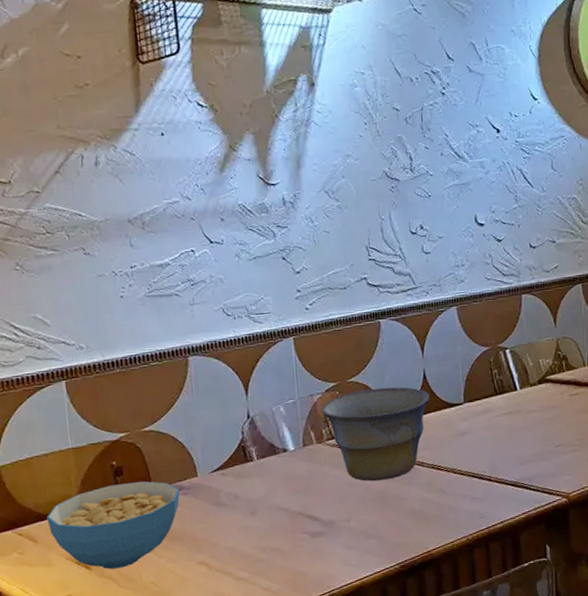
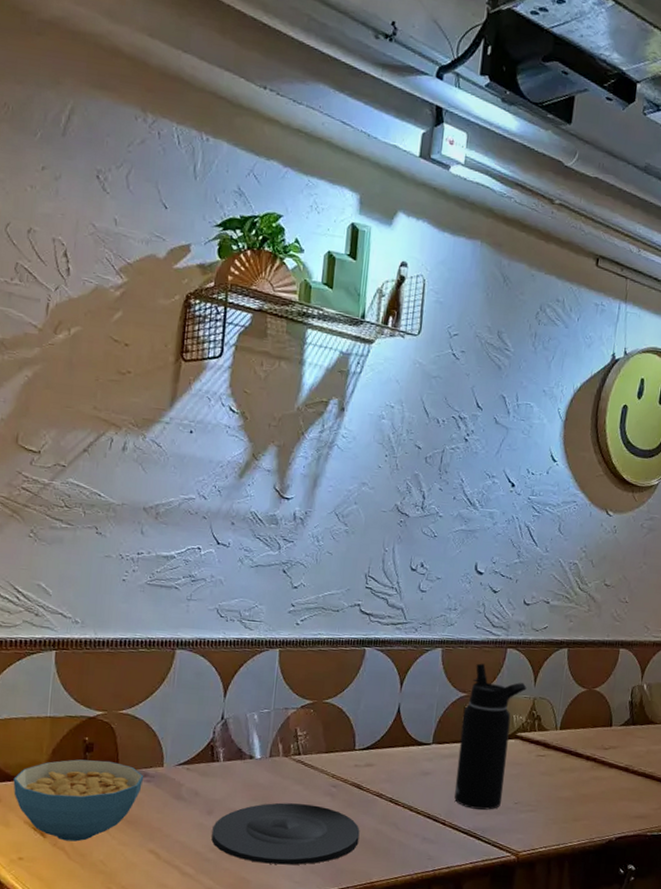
plate: none [259,486,409,554] -> present [211,802,360,865]
bowl: present [321,387,429,482] -> none [293,713,400,805]
water bottle: none [489,314,548,460] -> present [454,663,527,810]

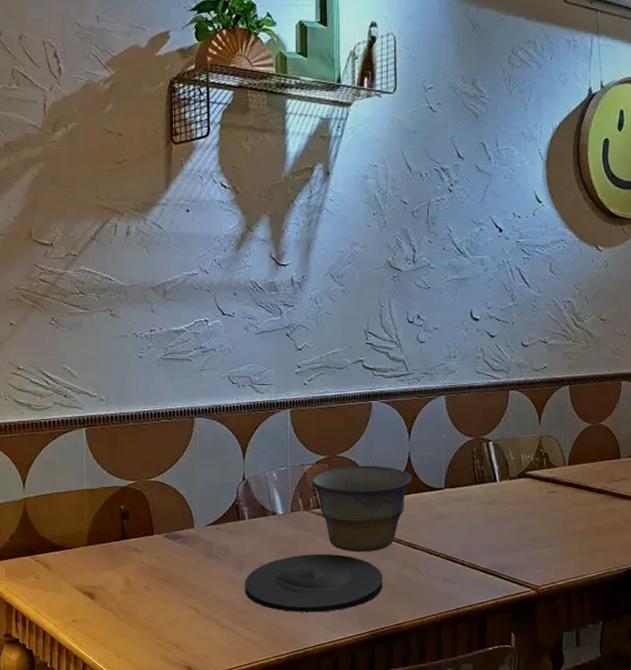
cereal bowl: present [13,759,144,842] -> none [61,526,178,602]
bowl: none [293,713,400,805] -> present [310,465,412,552]
water bottle: present [454,663,527,810] -> none [470,407,532,548]

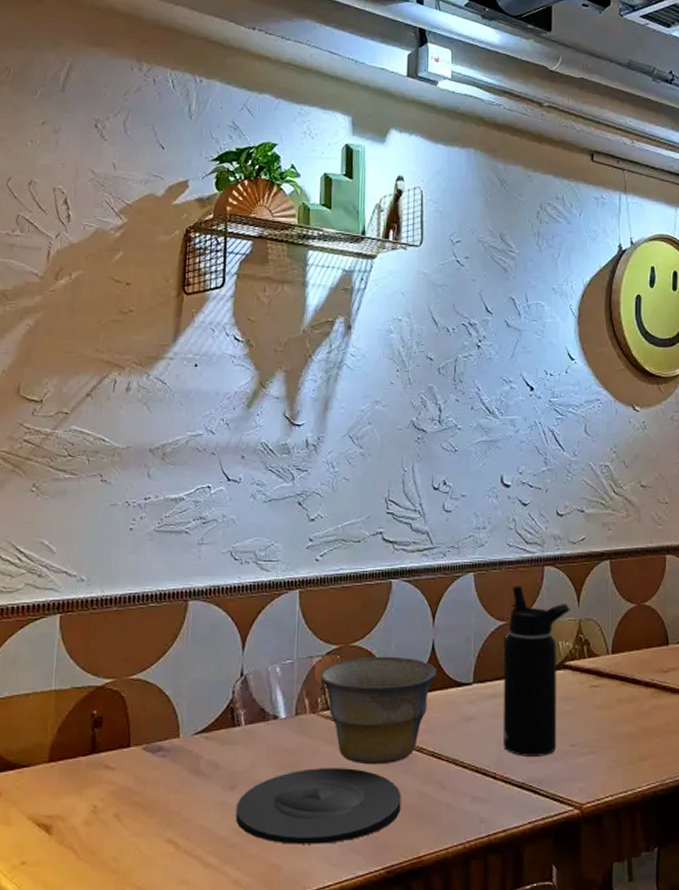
water bottle: none [470,407,532,548] -> present [502,586,570,756]

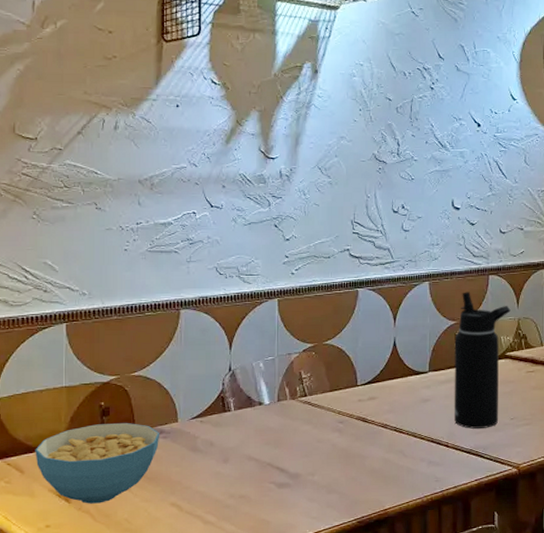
cereal bowl: none [15,736,159,837] -> present [35,422,160,504]
plate: present [236,768,401,844] -> none [230,442,369,504]
bowl: present [319,656,436,765] -> none [297,351,397,439]

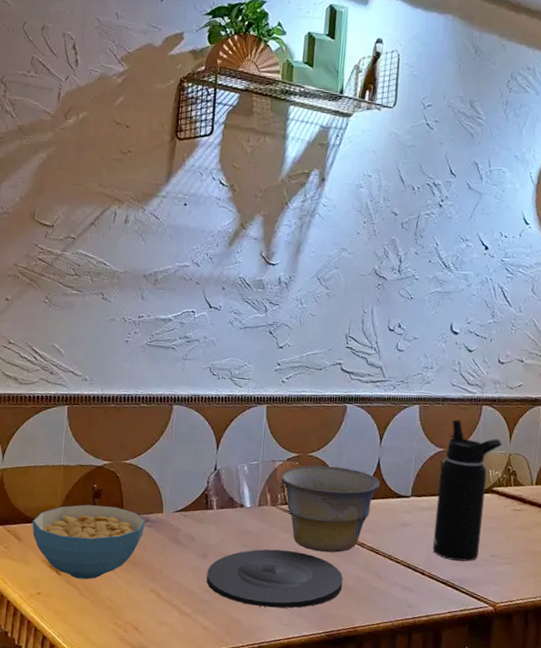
plate: none [230,442,369,504] -> present [206,549,343,608]
bowl: none [297,351,397,439] -> present [280,465,380,553]

